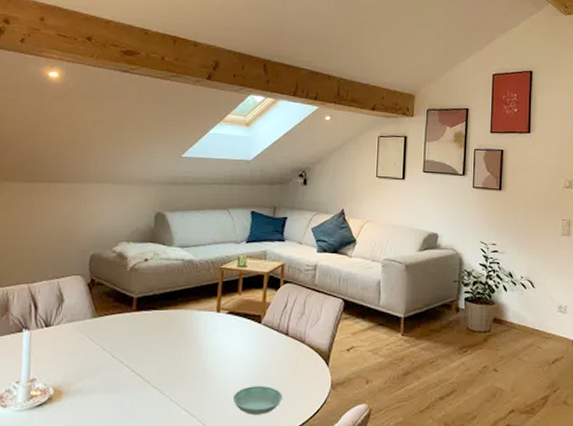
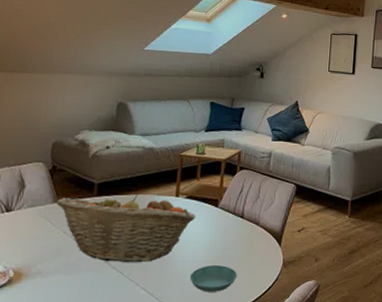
fruit basket: none [94,308,238,381] -> present [56,193,196,262]

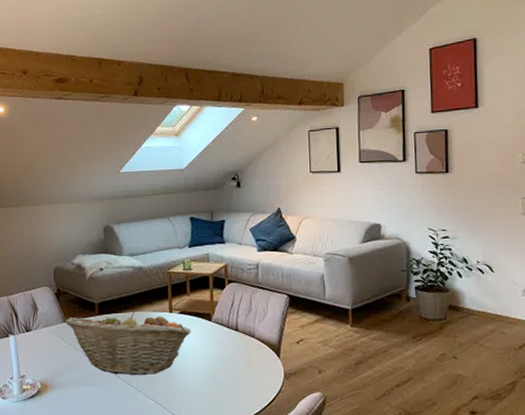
saucer: present [189,266,238,292] -> none [193,378,240,403]

